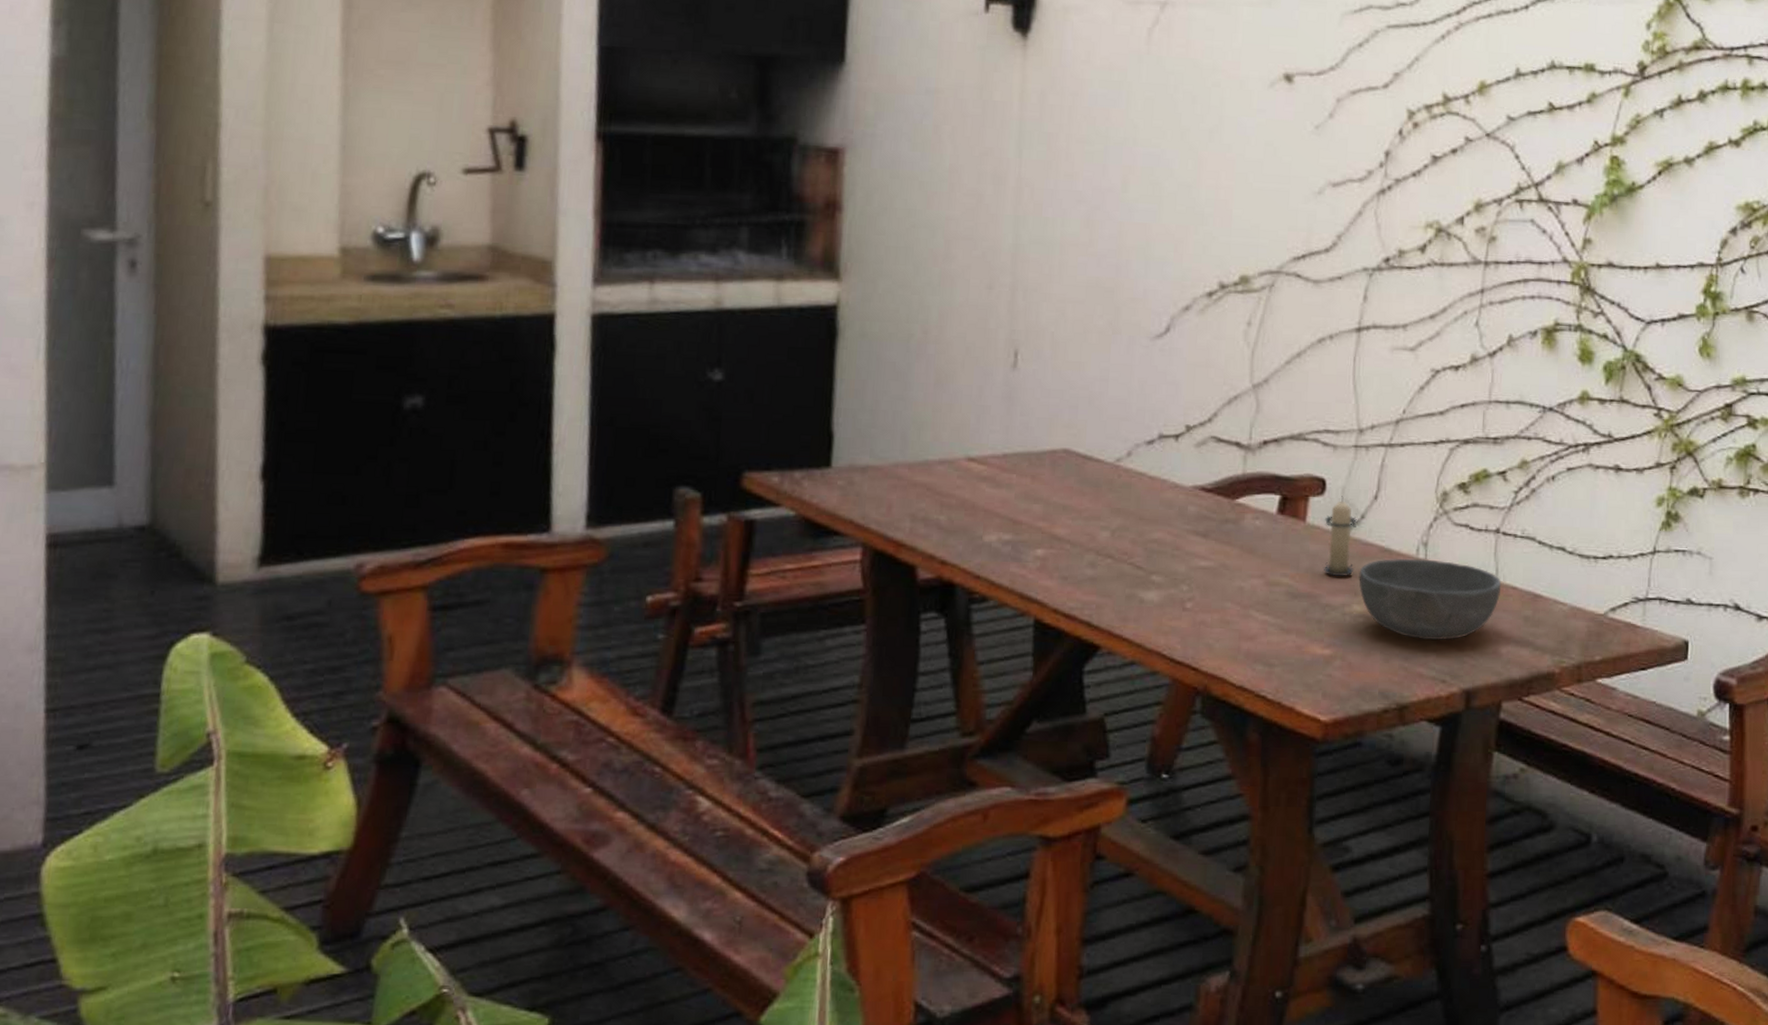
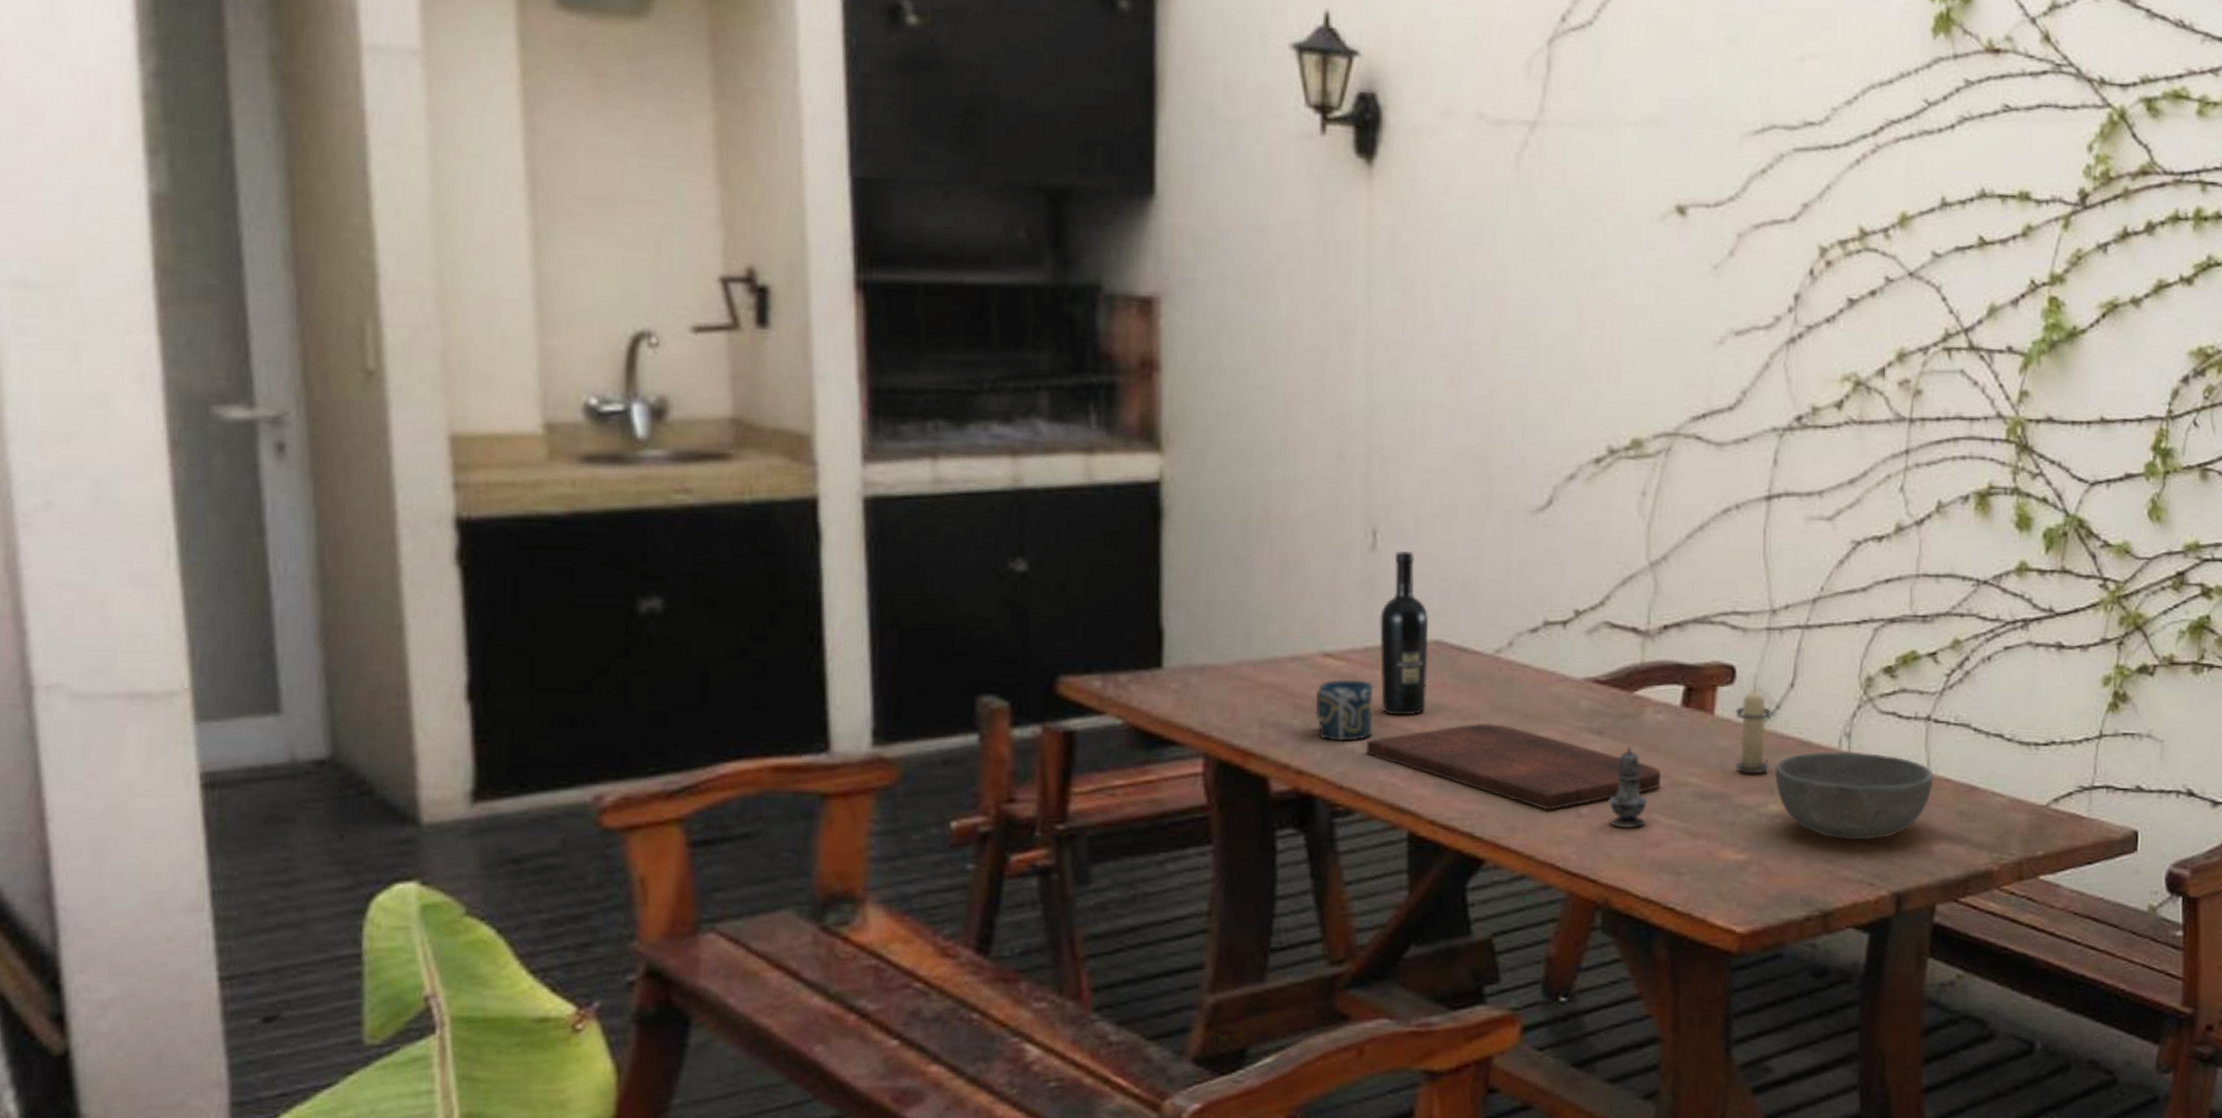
cup: none [958,481,1010,536] -> present [1315,679,1374,741]
cutting board: none [1001,523,1257,604] -> present [1365,722,1661,811]
wine bottle: none [1016,370,1059,515] -> present [1379,551,1429,716]
salt shaker: none [1211,548,1245,623] -> present [1609,746,1648,829]

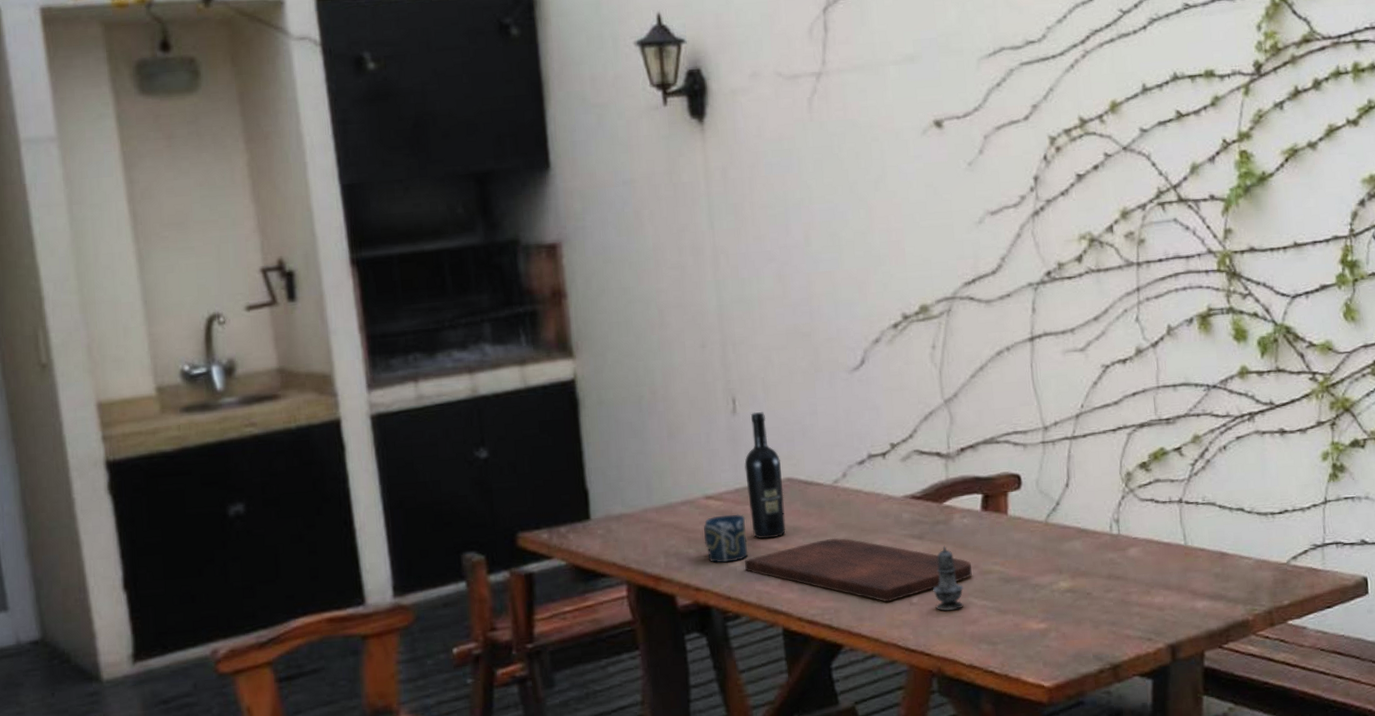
candle: present [1734,684,1772,774] -> none [1024,488,1057,560]
bowl: present [1775,751,1934,841] -> none [1061,533,1191,605]

